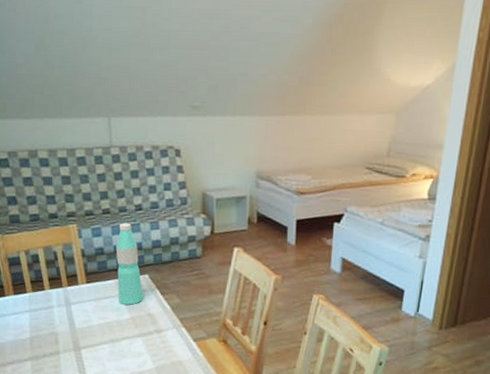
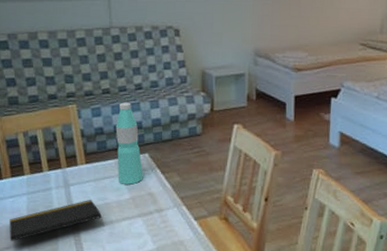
notepad: none [13,318,104,357] -> present [9,199,104,242]

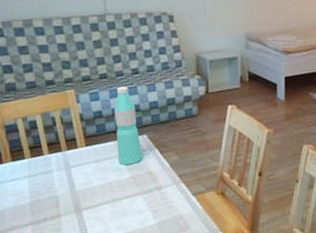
notepad: present [9,199,104,242] -> none [12,179,105,223]

